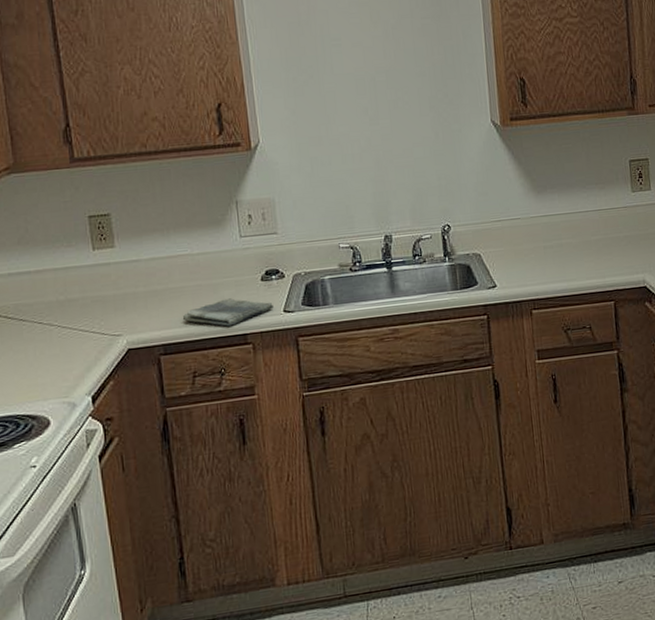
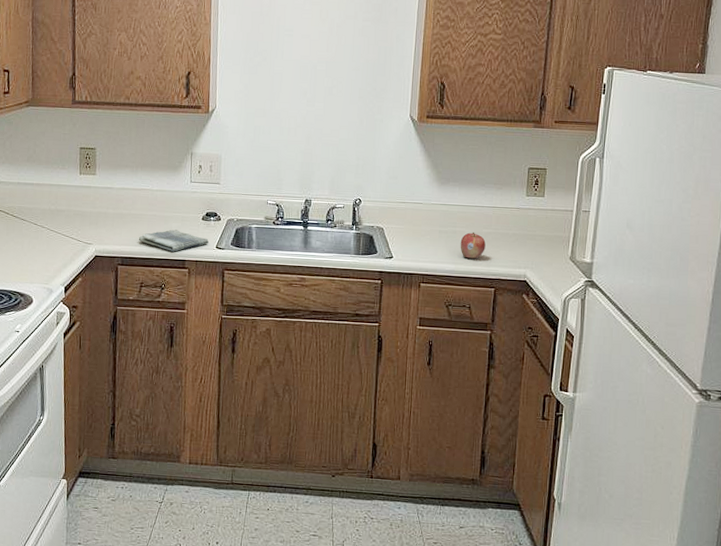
fruit: none [569,241,597,273] -> present [460,232,486,259]

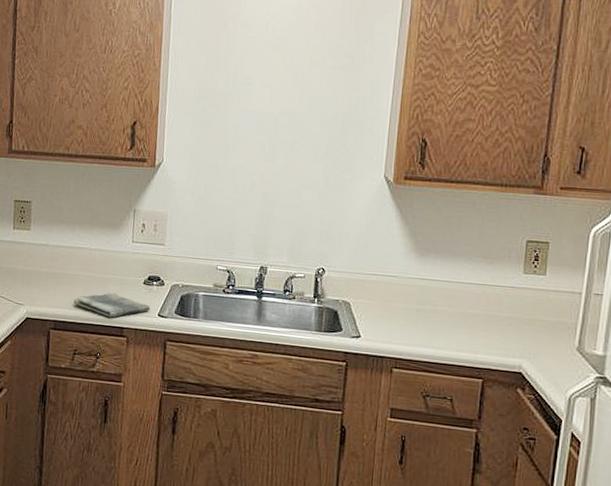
fruit: present [460,232,486,259] -> none [441,312,473,344]

